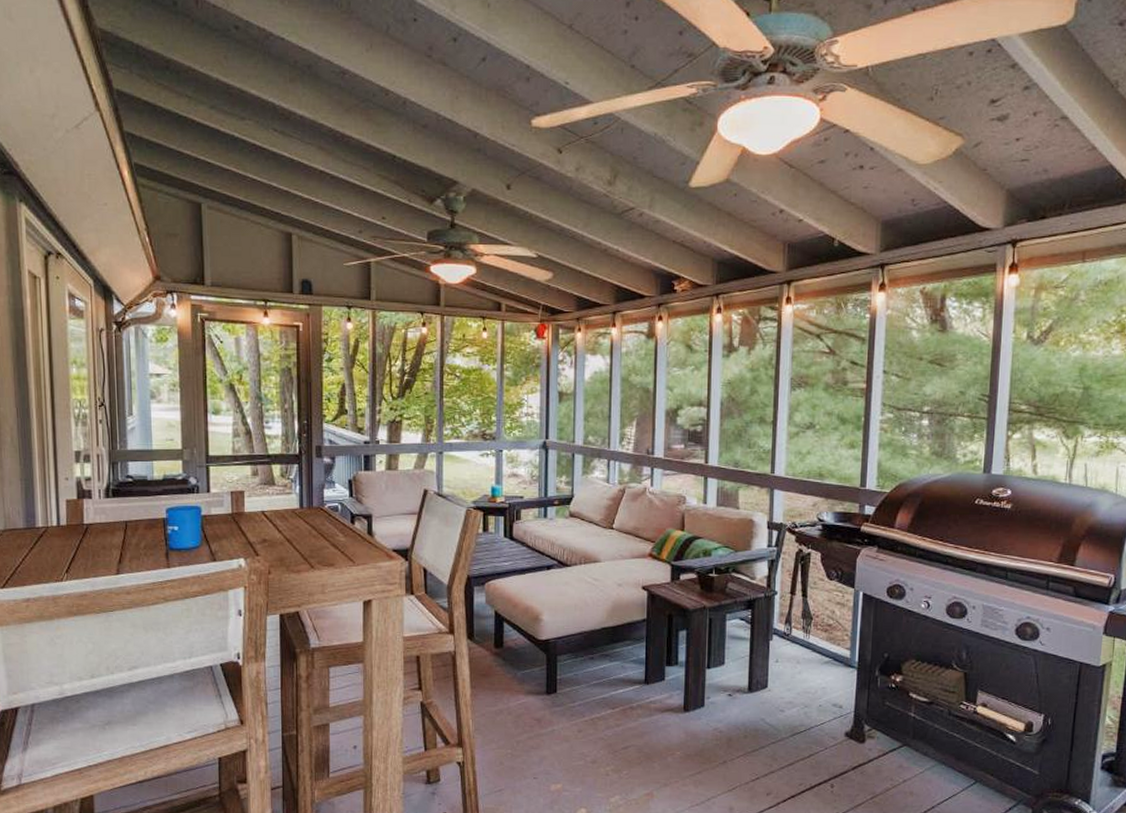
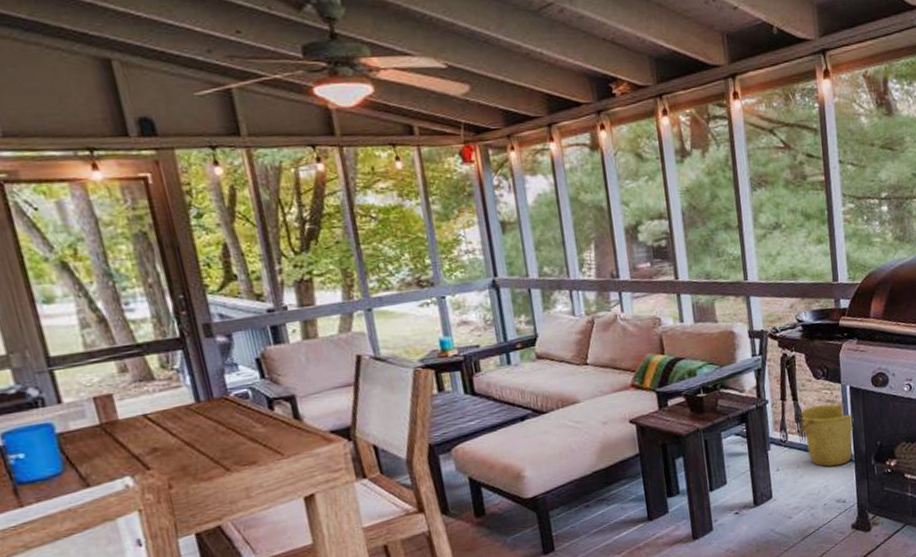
bucket: none [804,606,863,670] -> present [799,403,854,467]

